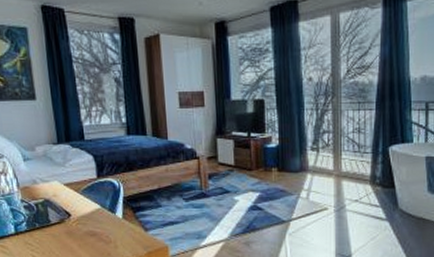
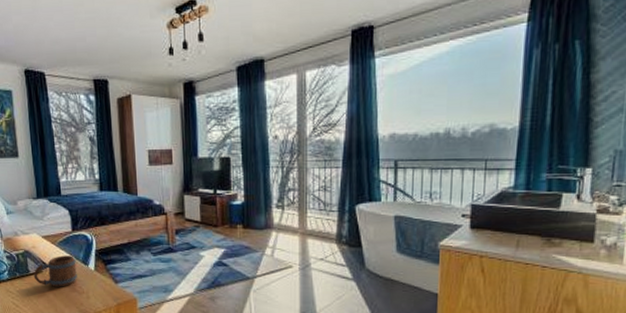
mug: none [55,203,104,237] -> present [33,255,77,287]

